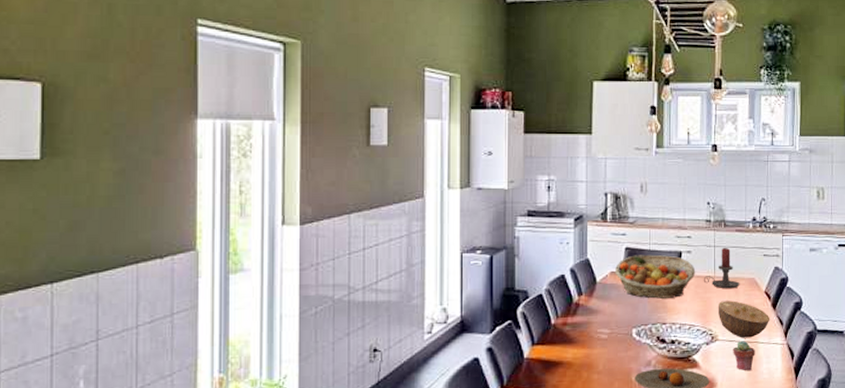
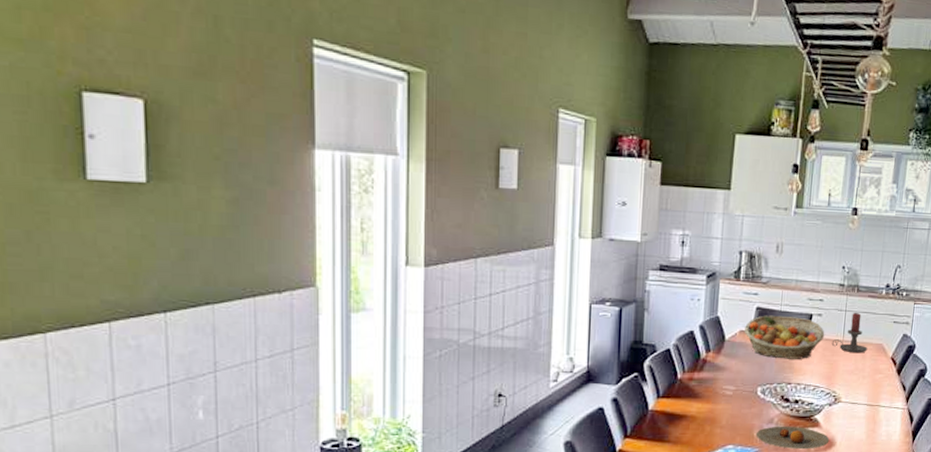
bowl: present [717,300,770,338] -> none [843,364,894,401]
potted succulent: present [733,341,755,372] -> none [854,404,876,433]

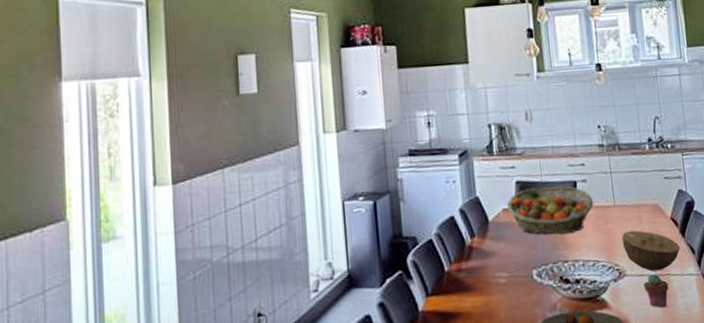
candle holder: present [831,312,868,353] -> none [602,172,643,218]
bowl: none [843,364,894,401] -> present [622,230,681,272]
potted succulent: none [854,404,876,433] -> present [643,274,669,309]

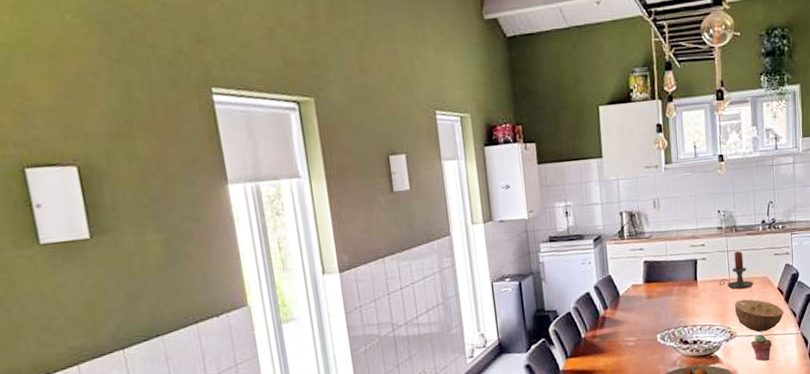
fruit basket: present [506,186,594,235] -> none [635,264,712,306]
candle holder: none [602,172,643,218] -> present [719,250,754,289]

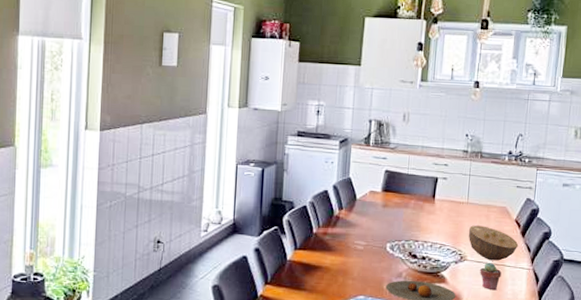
candle holder: present [719,250,754,289] -> none [456,176,492,215]

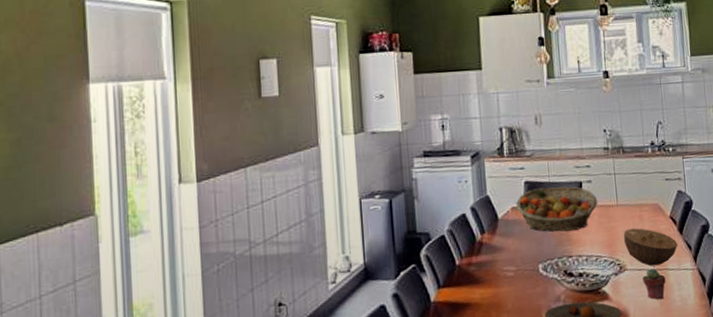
fruit basket: none [373,177,450,219] -> present [515,186,598,232]

